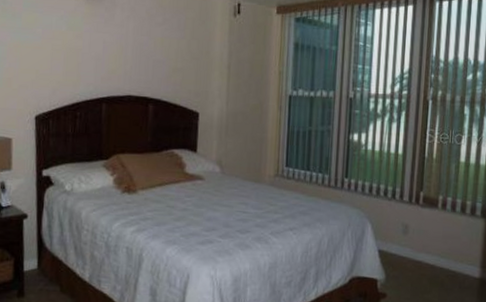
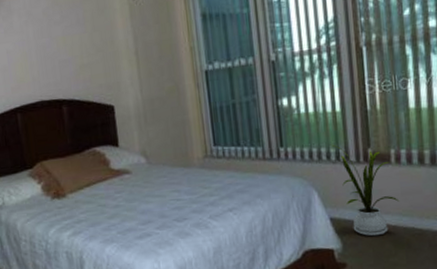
house plant: none [388,182,440,273] -> present [329,144,400,237]

